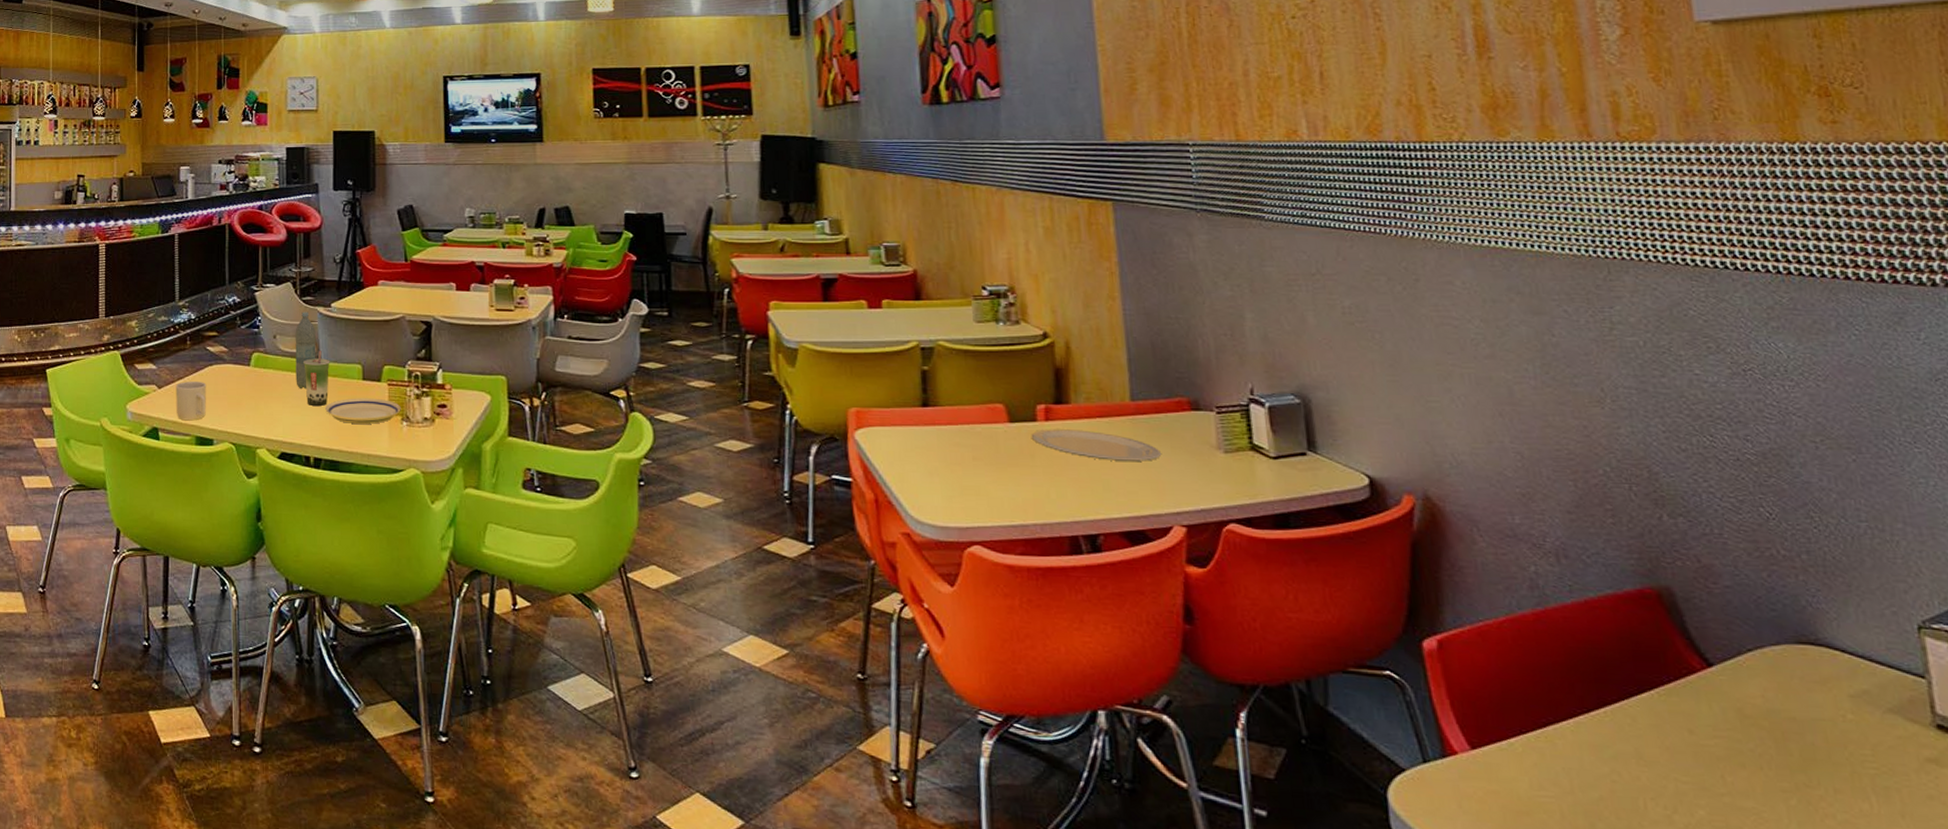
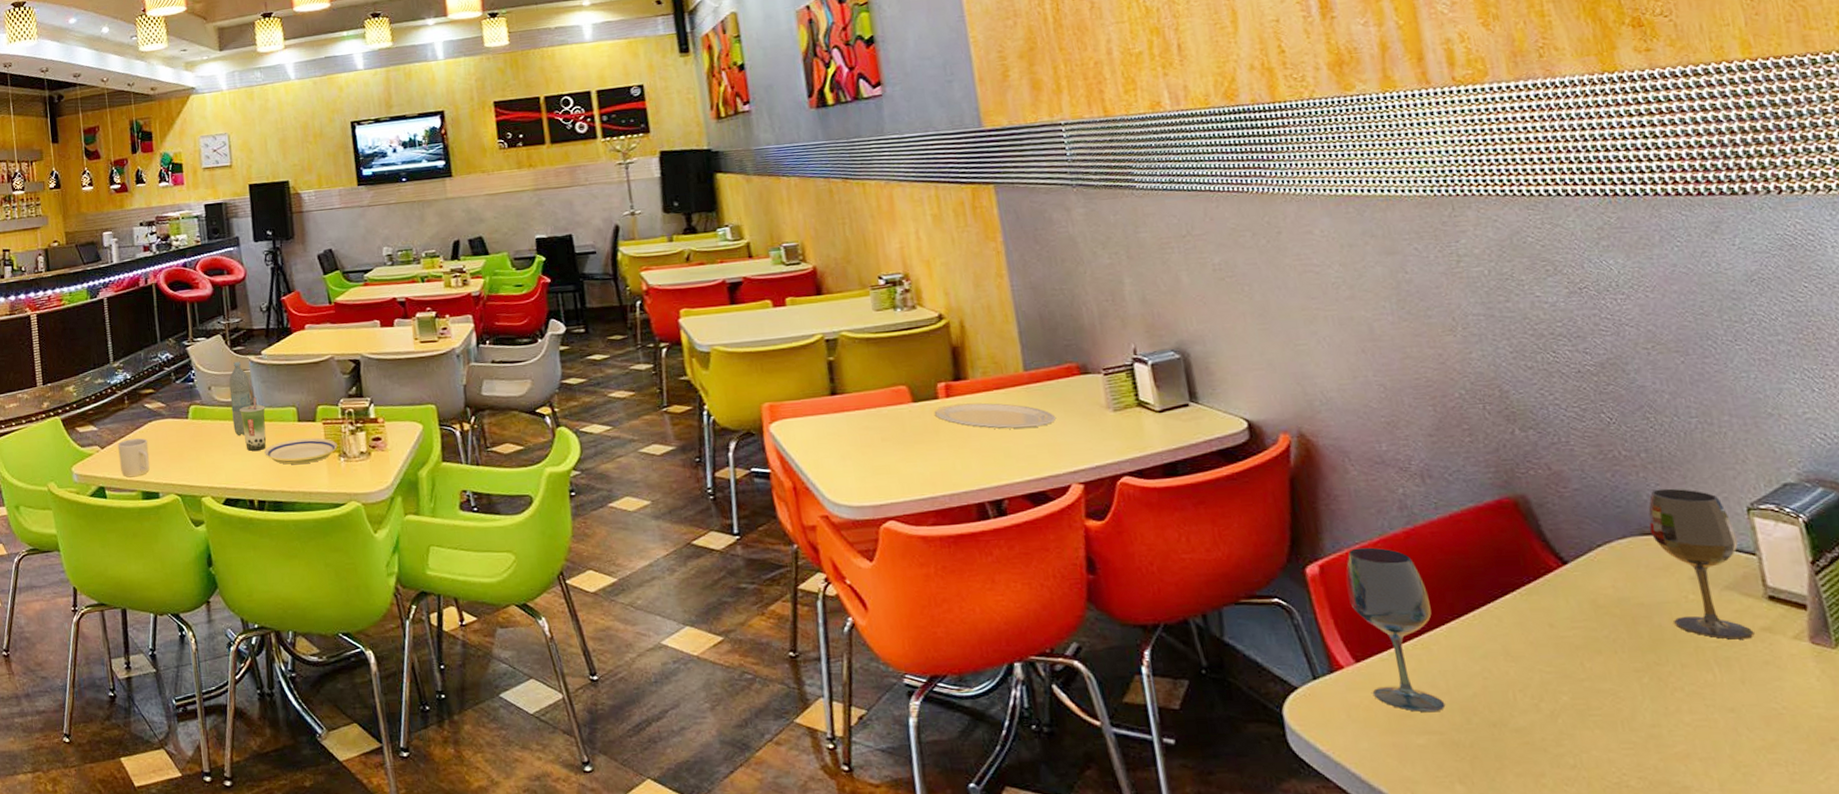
wineglass: none [1465,625,1568,813] -> present [1345,547,1446,713]
wine glass: none [1806,595,1919,769] -> present [1648,488,1755,640]

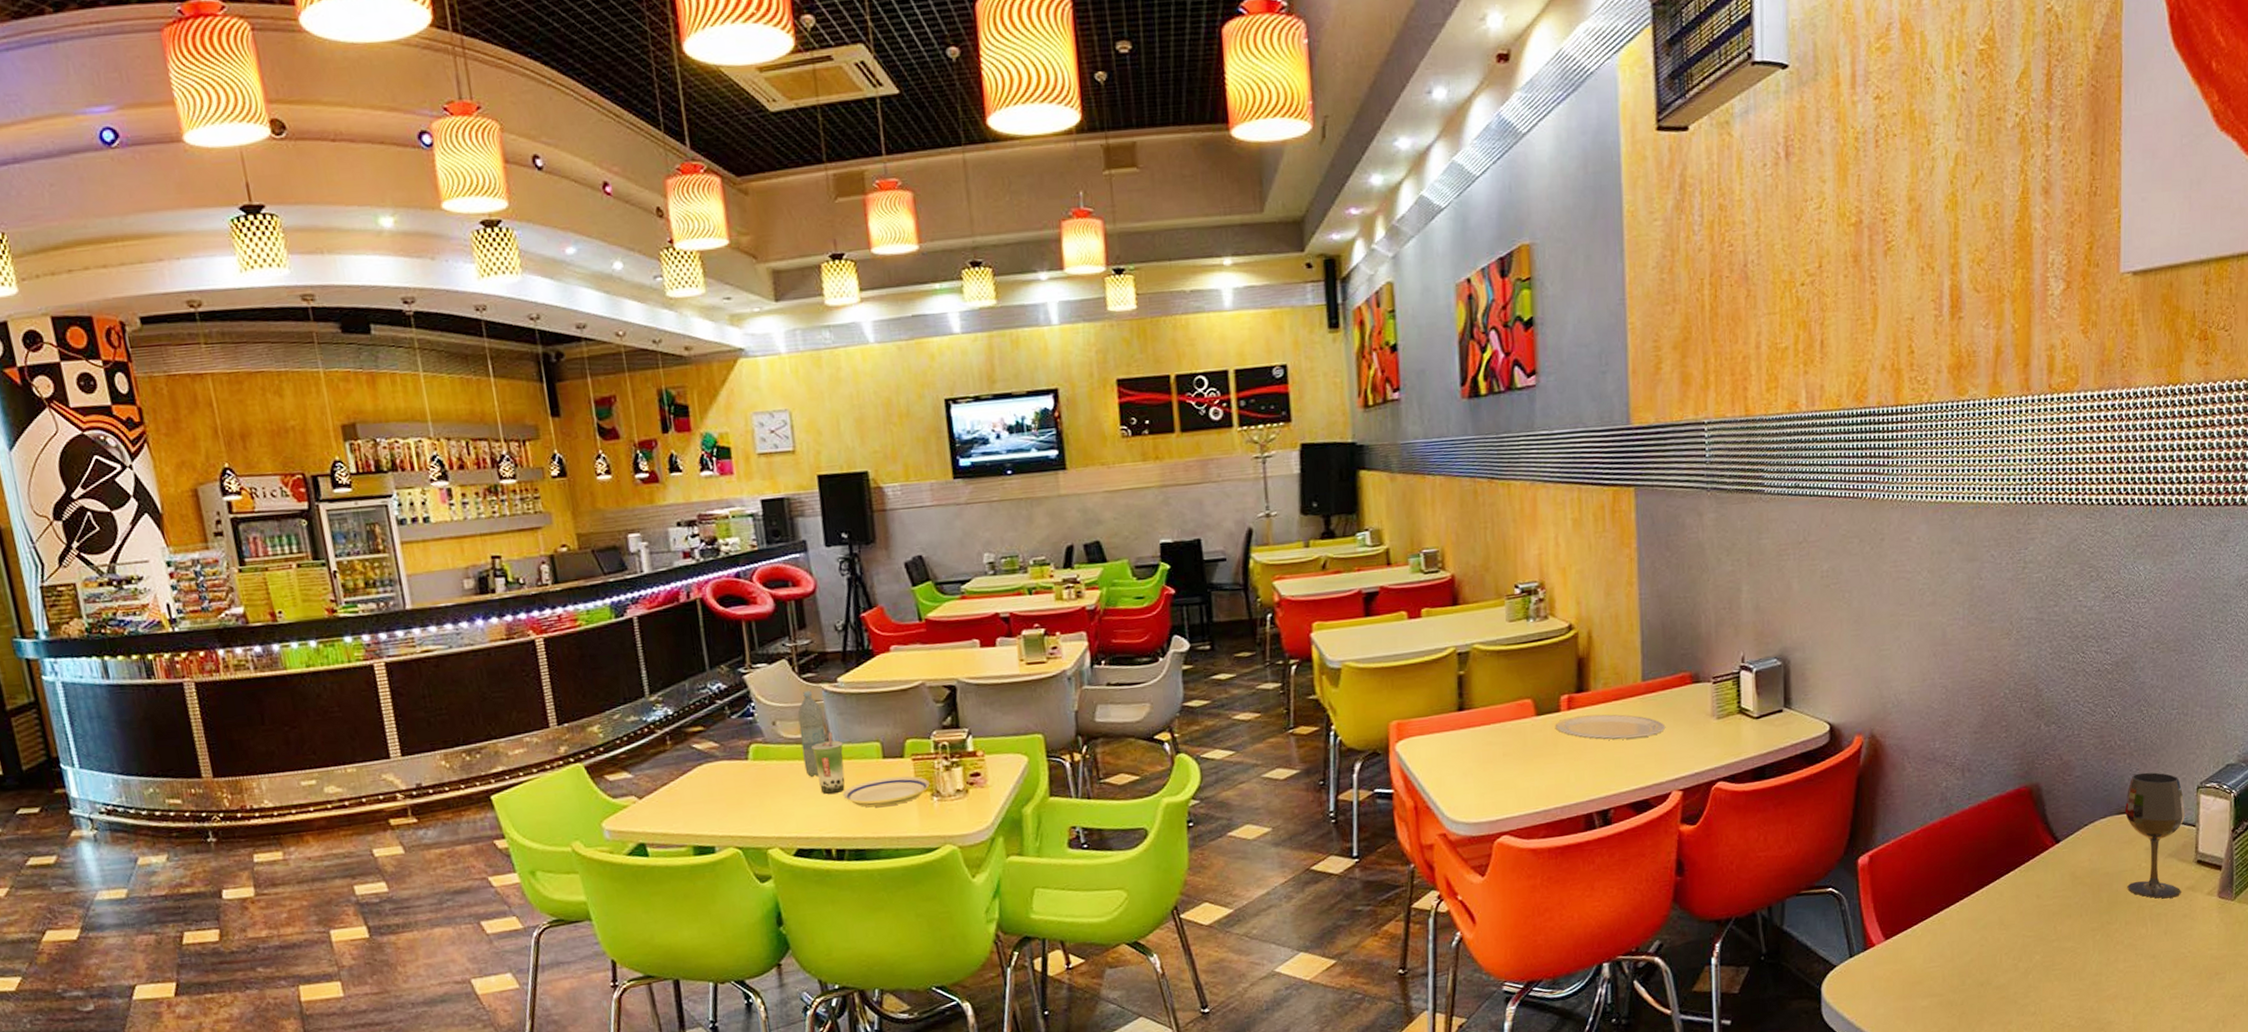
mug: present [117,438,150,478] -> none [659,785,702,831]
wineglass: present [1345,547,1446,713] -> none [1888,836,1950,979]

